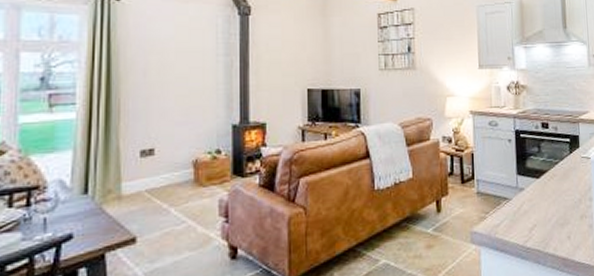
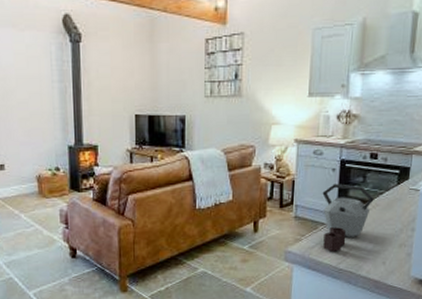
kettle: none [501,154,551,229] -> present [322,183,374,252]

